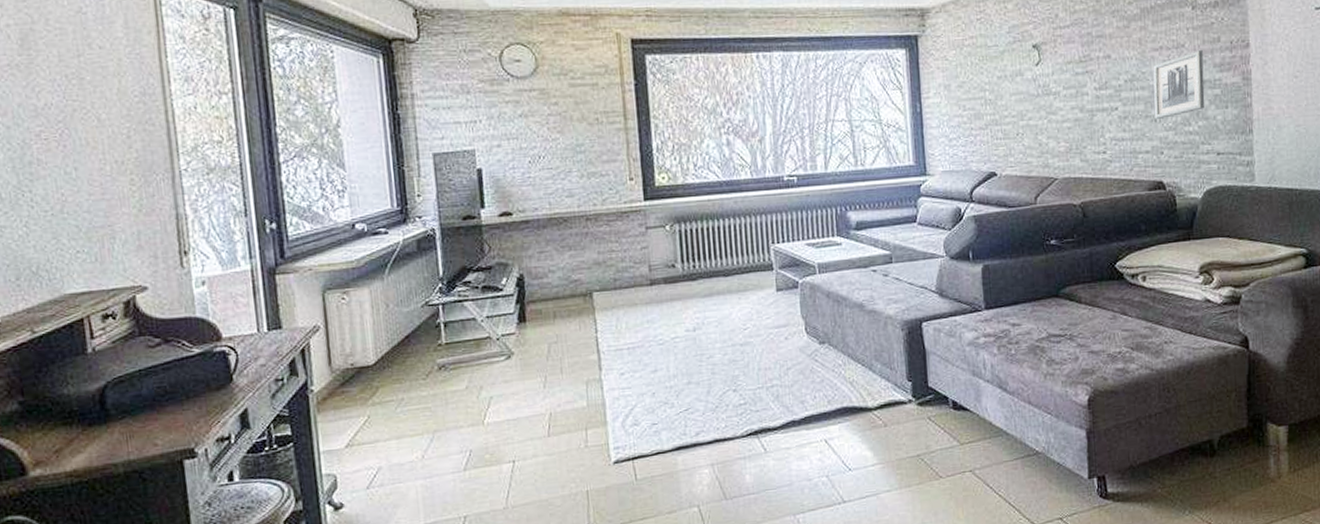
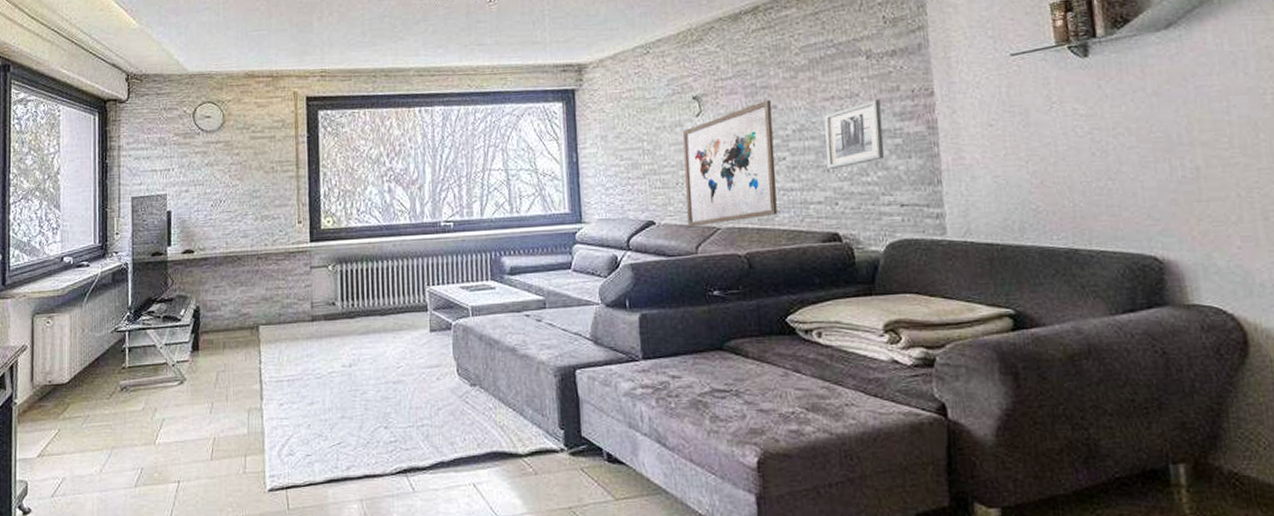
wall art: none [1022,50,1110,178] -> present [682,100,778,227]

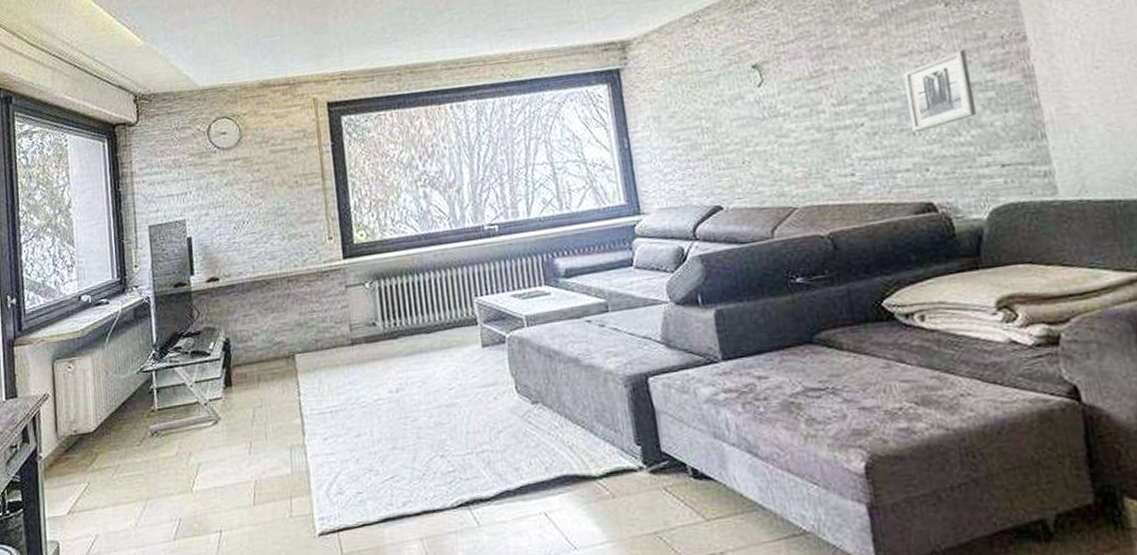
wall art: present [682,100,778,227] -> none [744,62,861,209]

